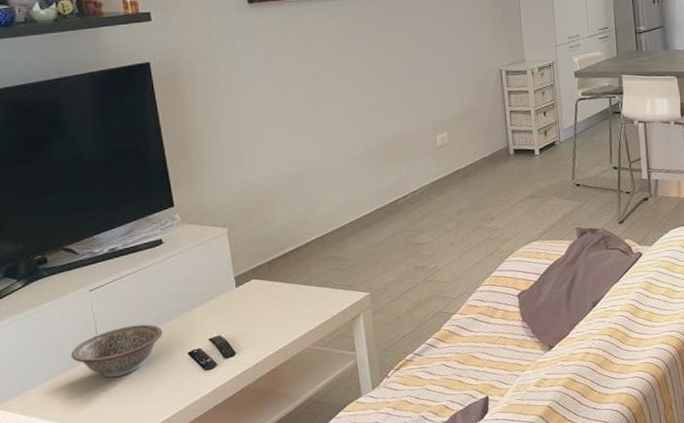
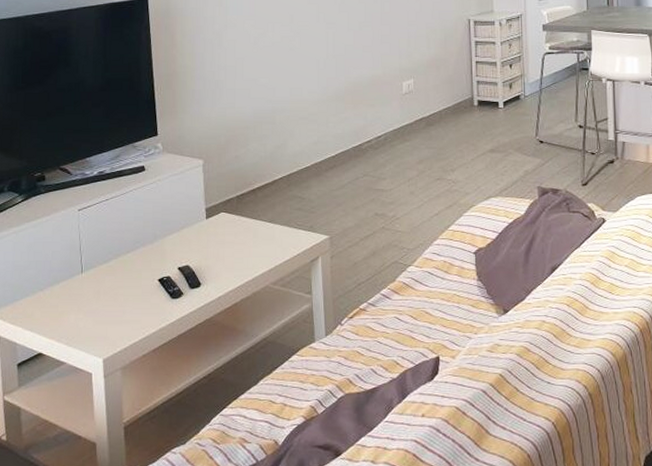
decorative bowl: present [71,324,163,378] -> none [56,247,138,297]

